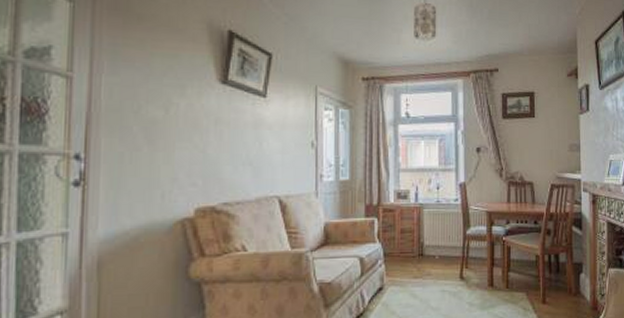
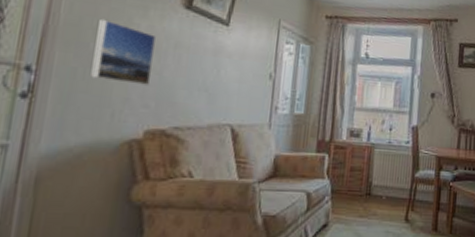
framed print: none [138,101,197,164] -> present [91,19,156,85]

